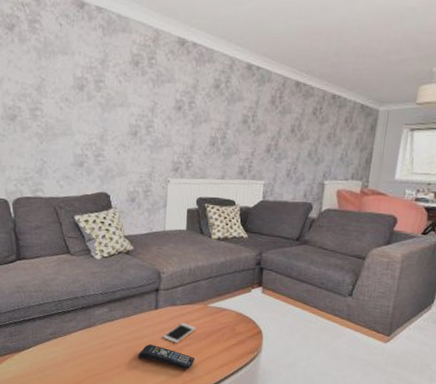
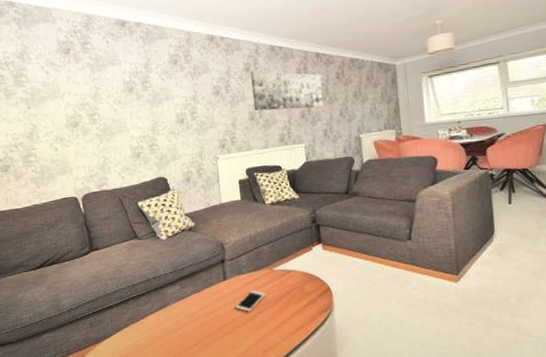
remote control: present [138,344,195,369] -> none [214,316,270,338]
wall art: none [217,90,297,144] -> present [251,71,324,111]

